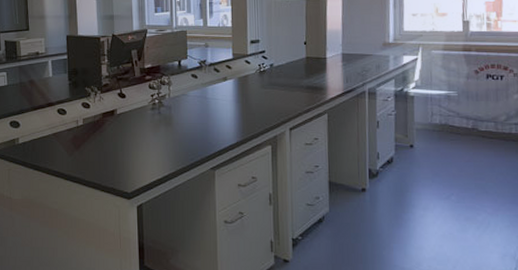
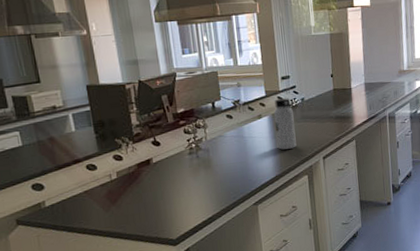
water bottle: none [240,62,261,115] -> present [273,98,297,150]

